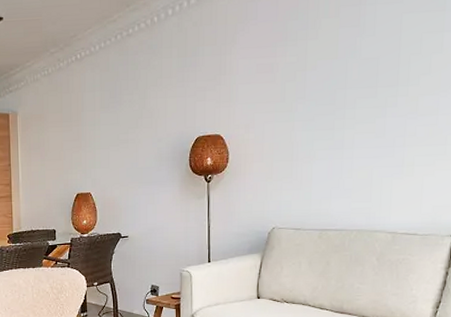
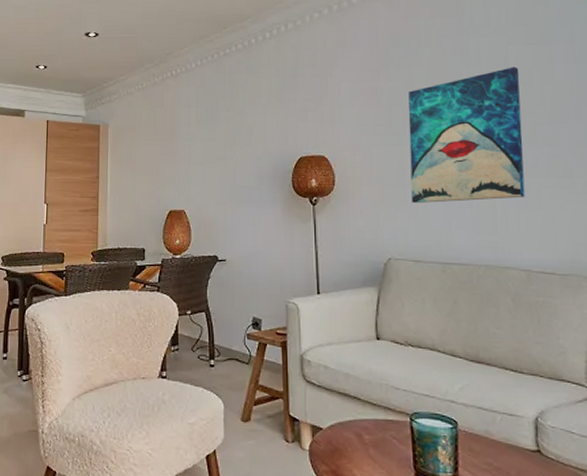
wall art: none [298,36,411,176] -> present [408,67,525,203]

